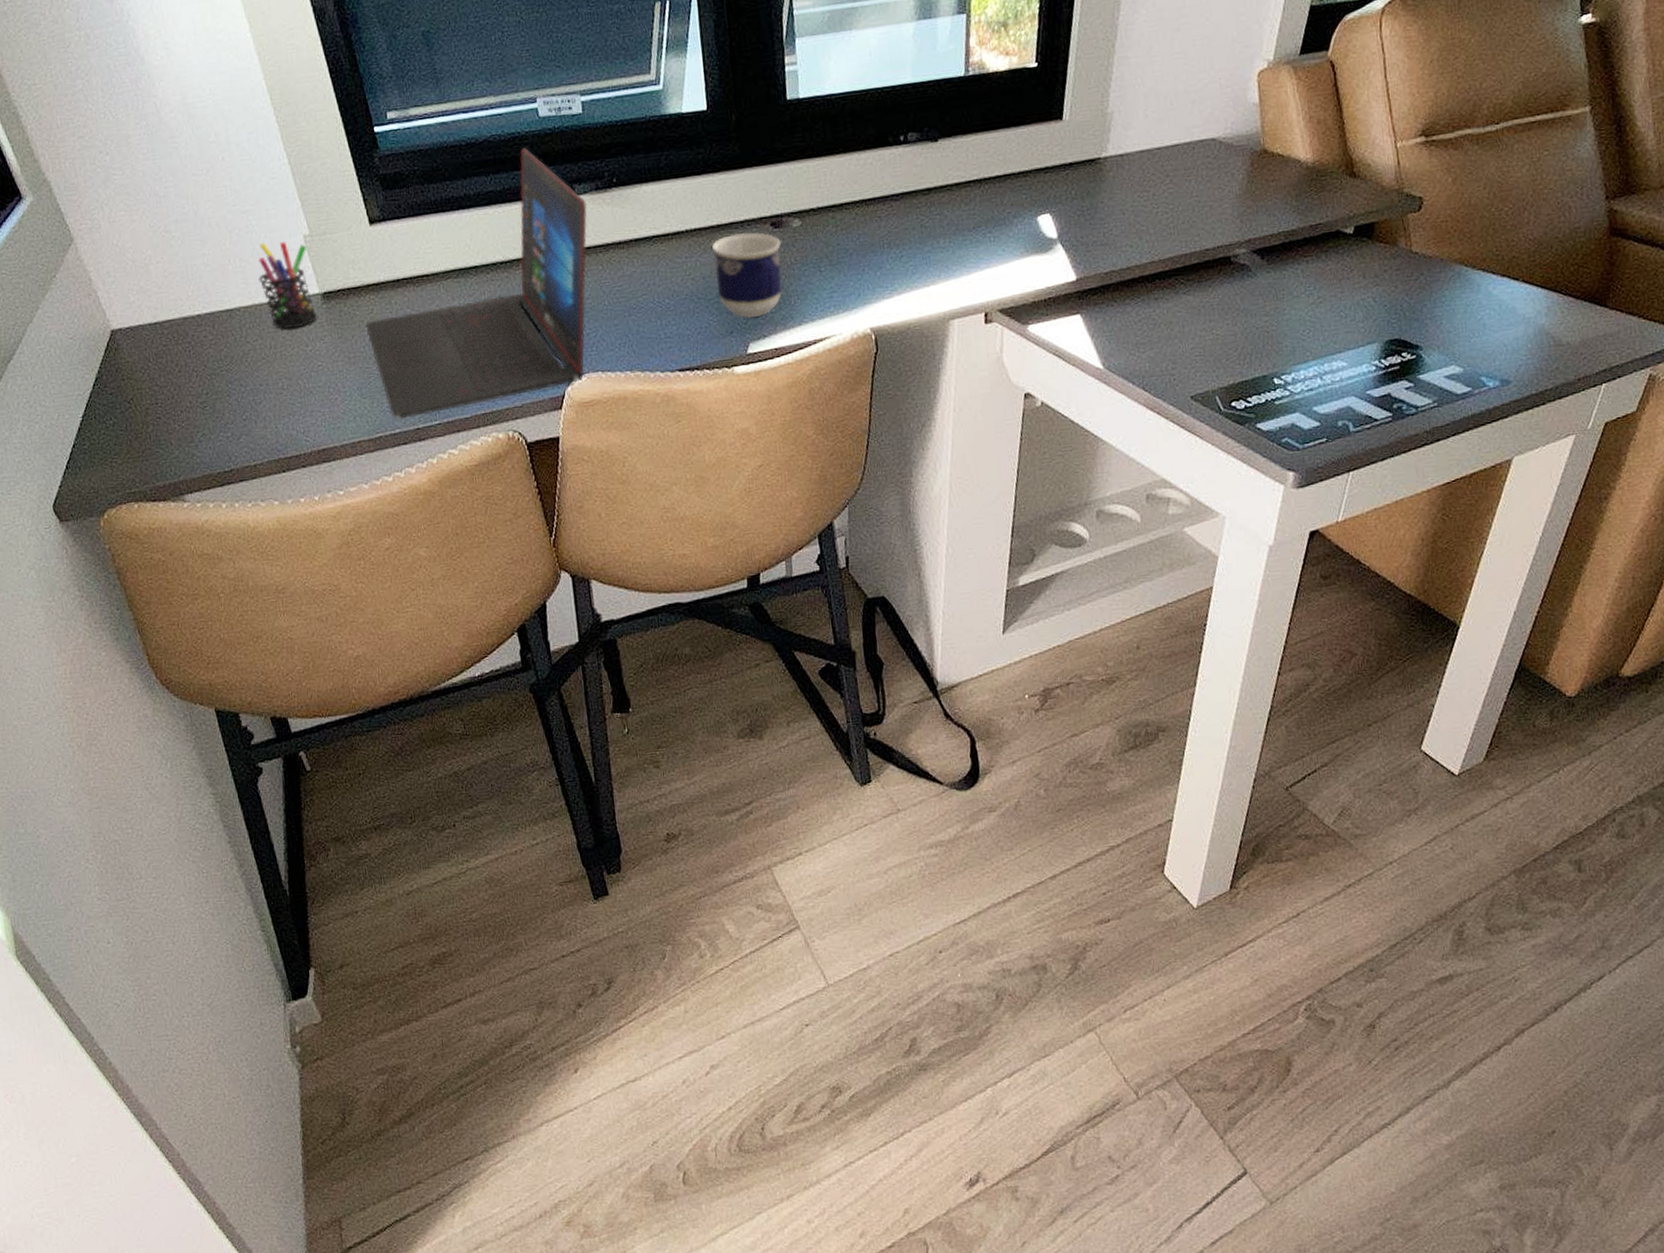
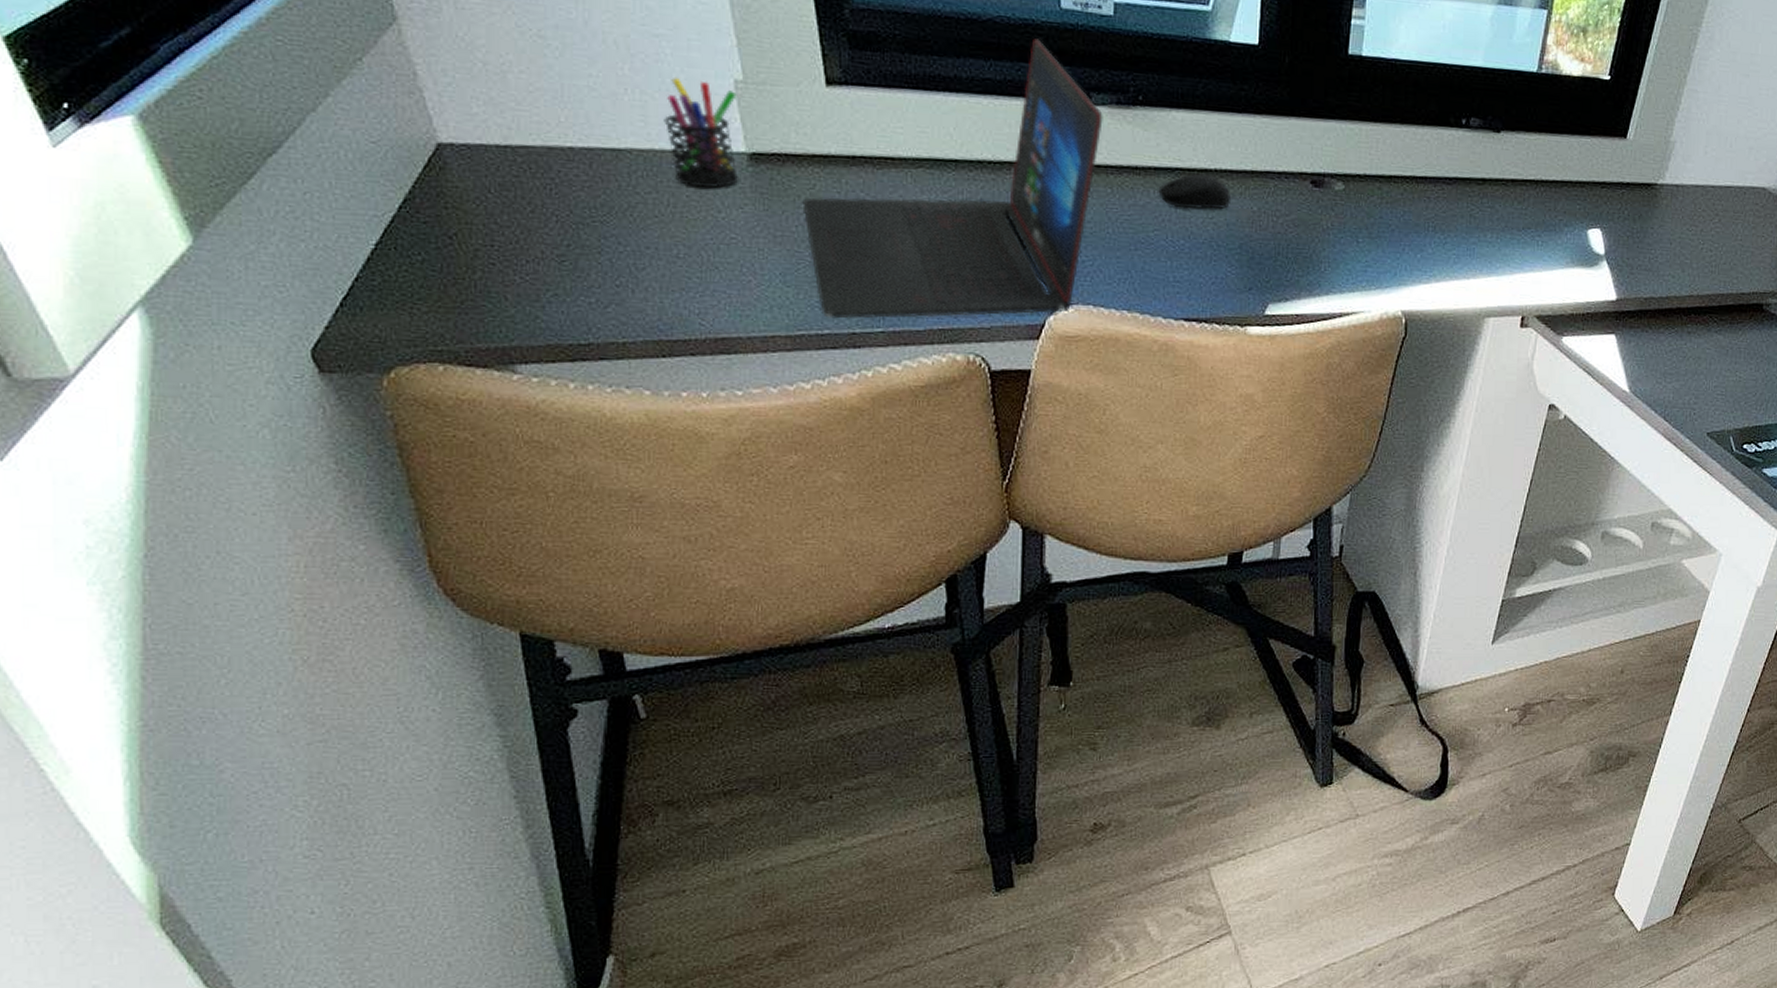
computer mouse: none [639,236,704,272] -> present [1157,173,1232,210]
cup: present [712,232,782,319] -> none [1241,184,1320,278]

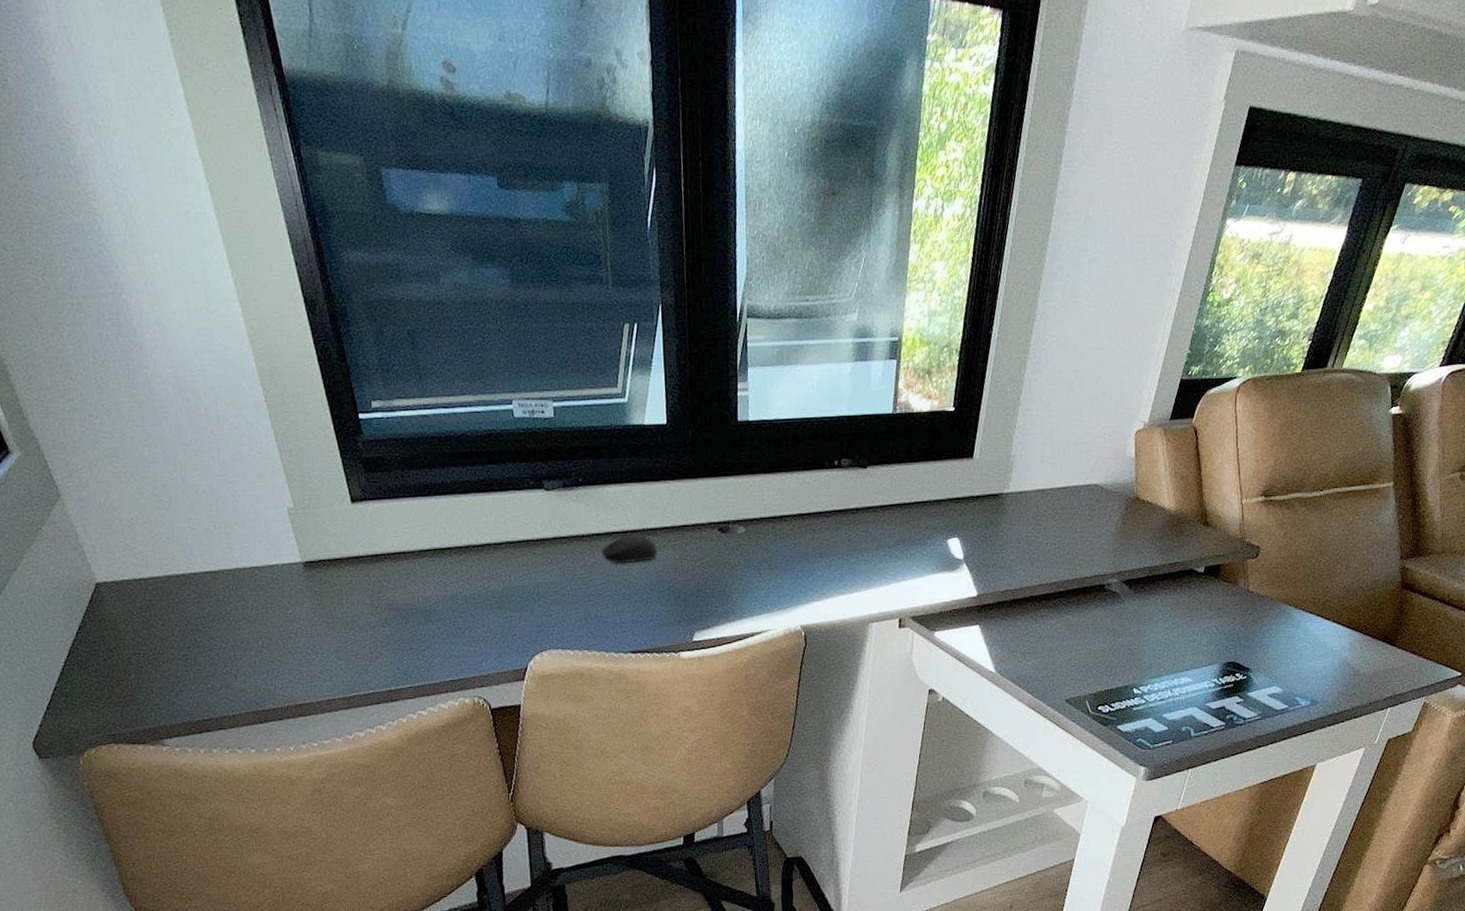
pen holder: present [664,76,740,188] -> none [242,511,299,593]
laptop: present [802,38,1103,319] -> none [344,444,555,681]

